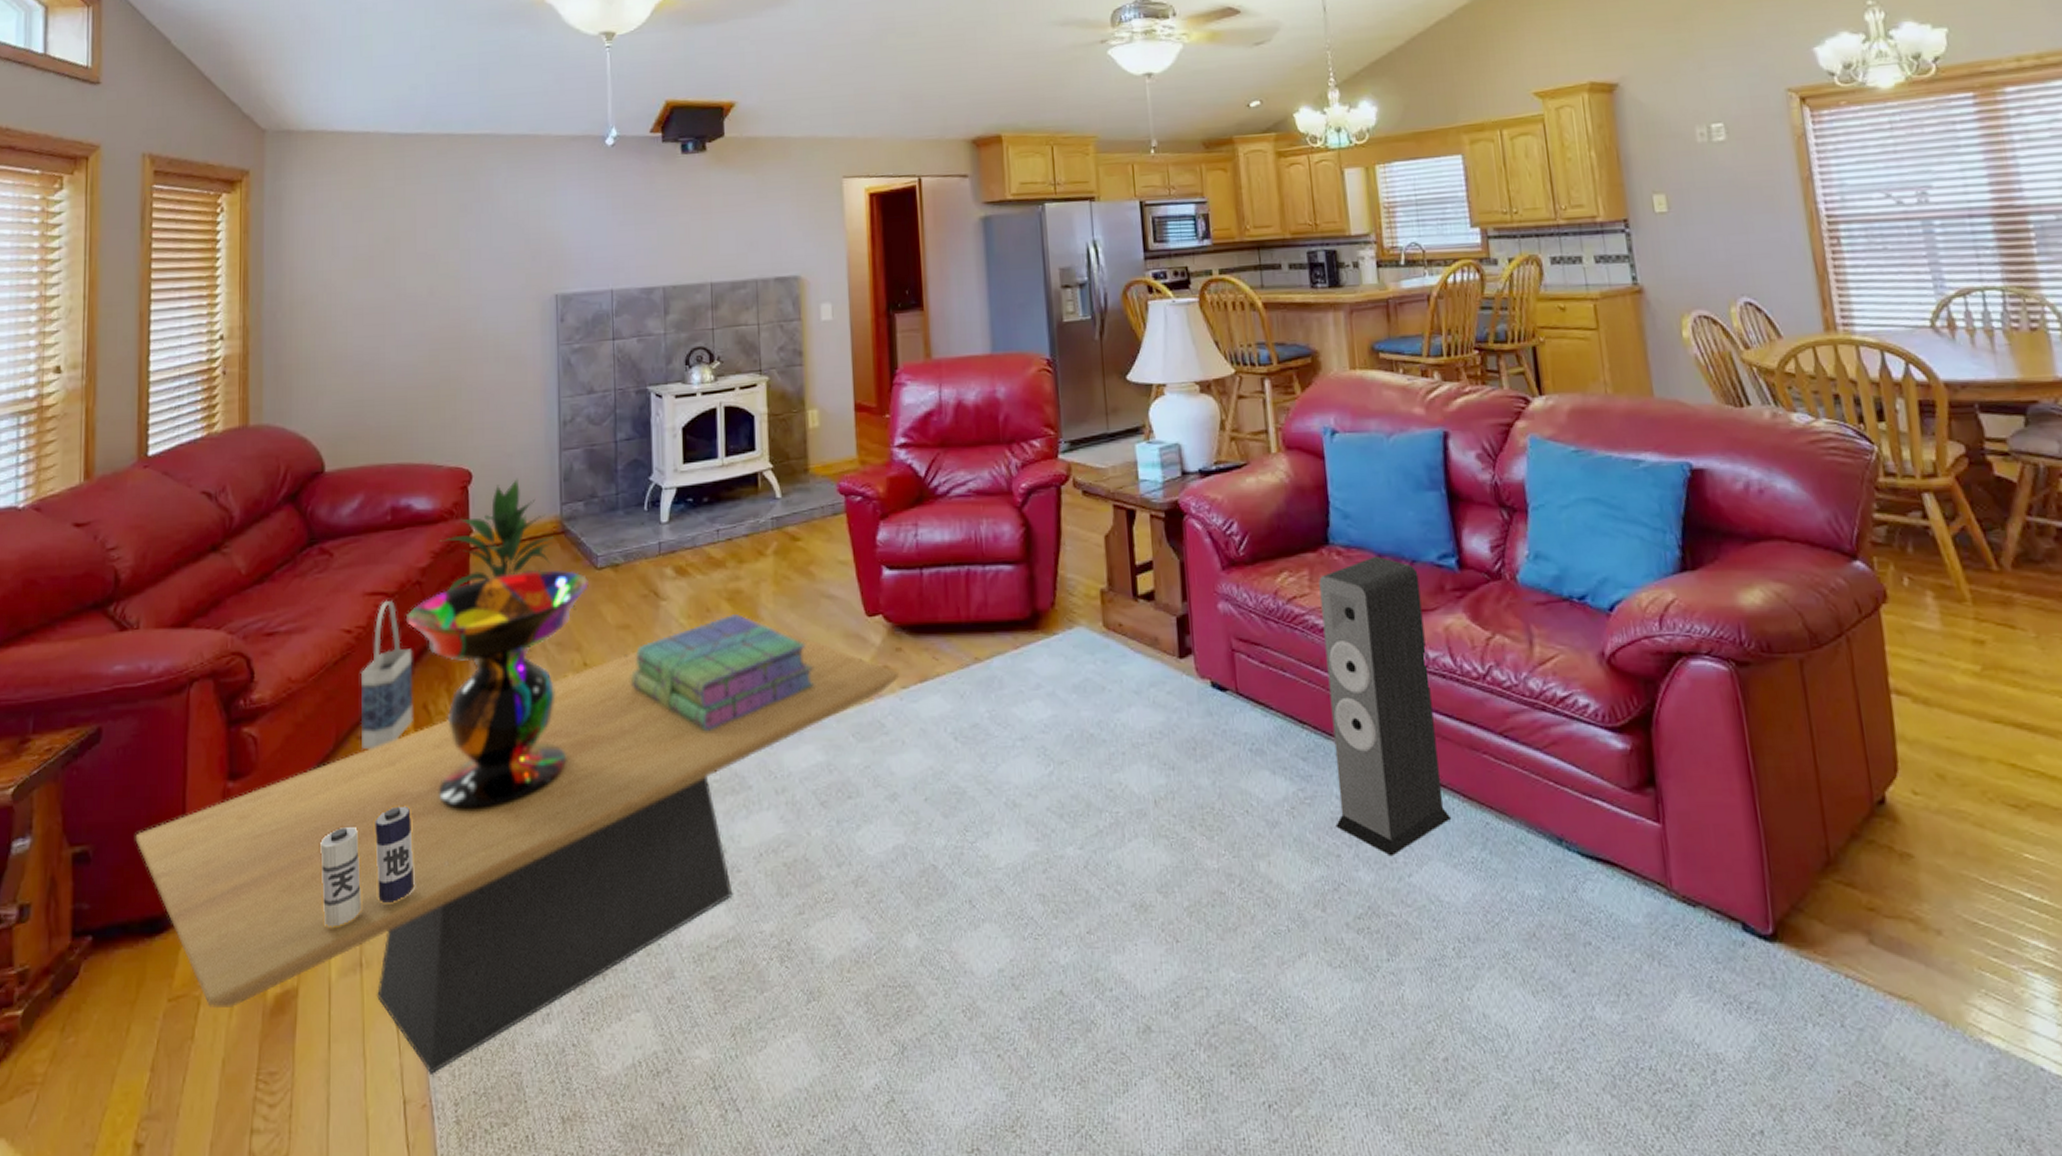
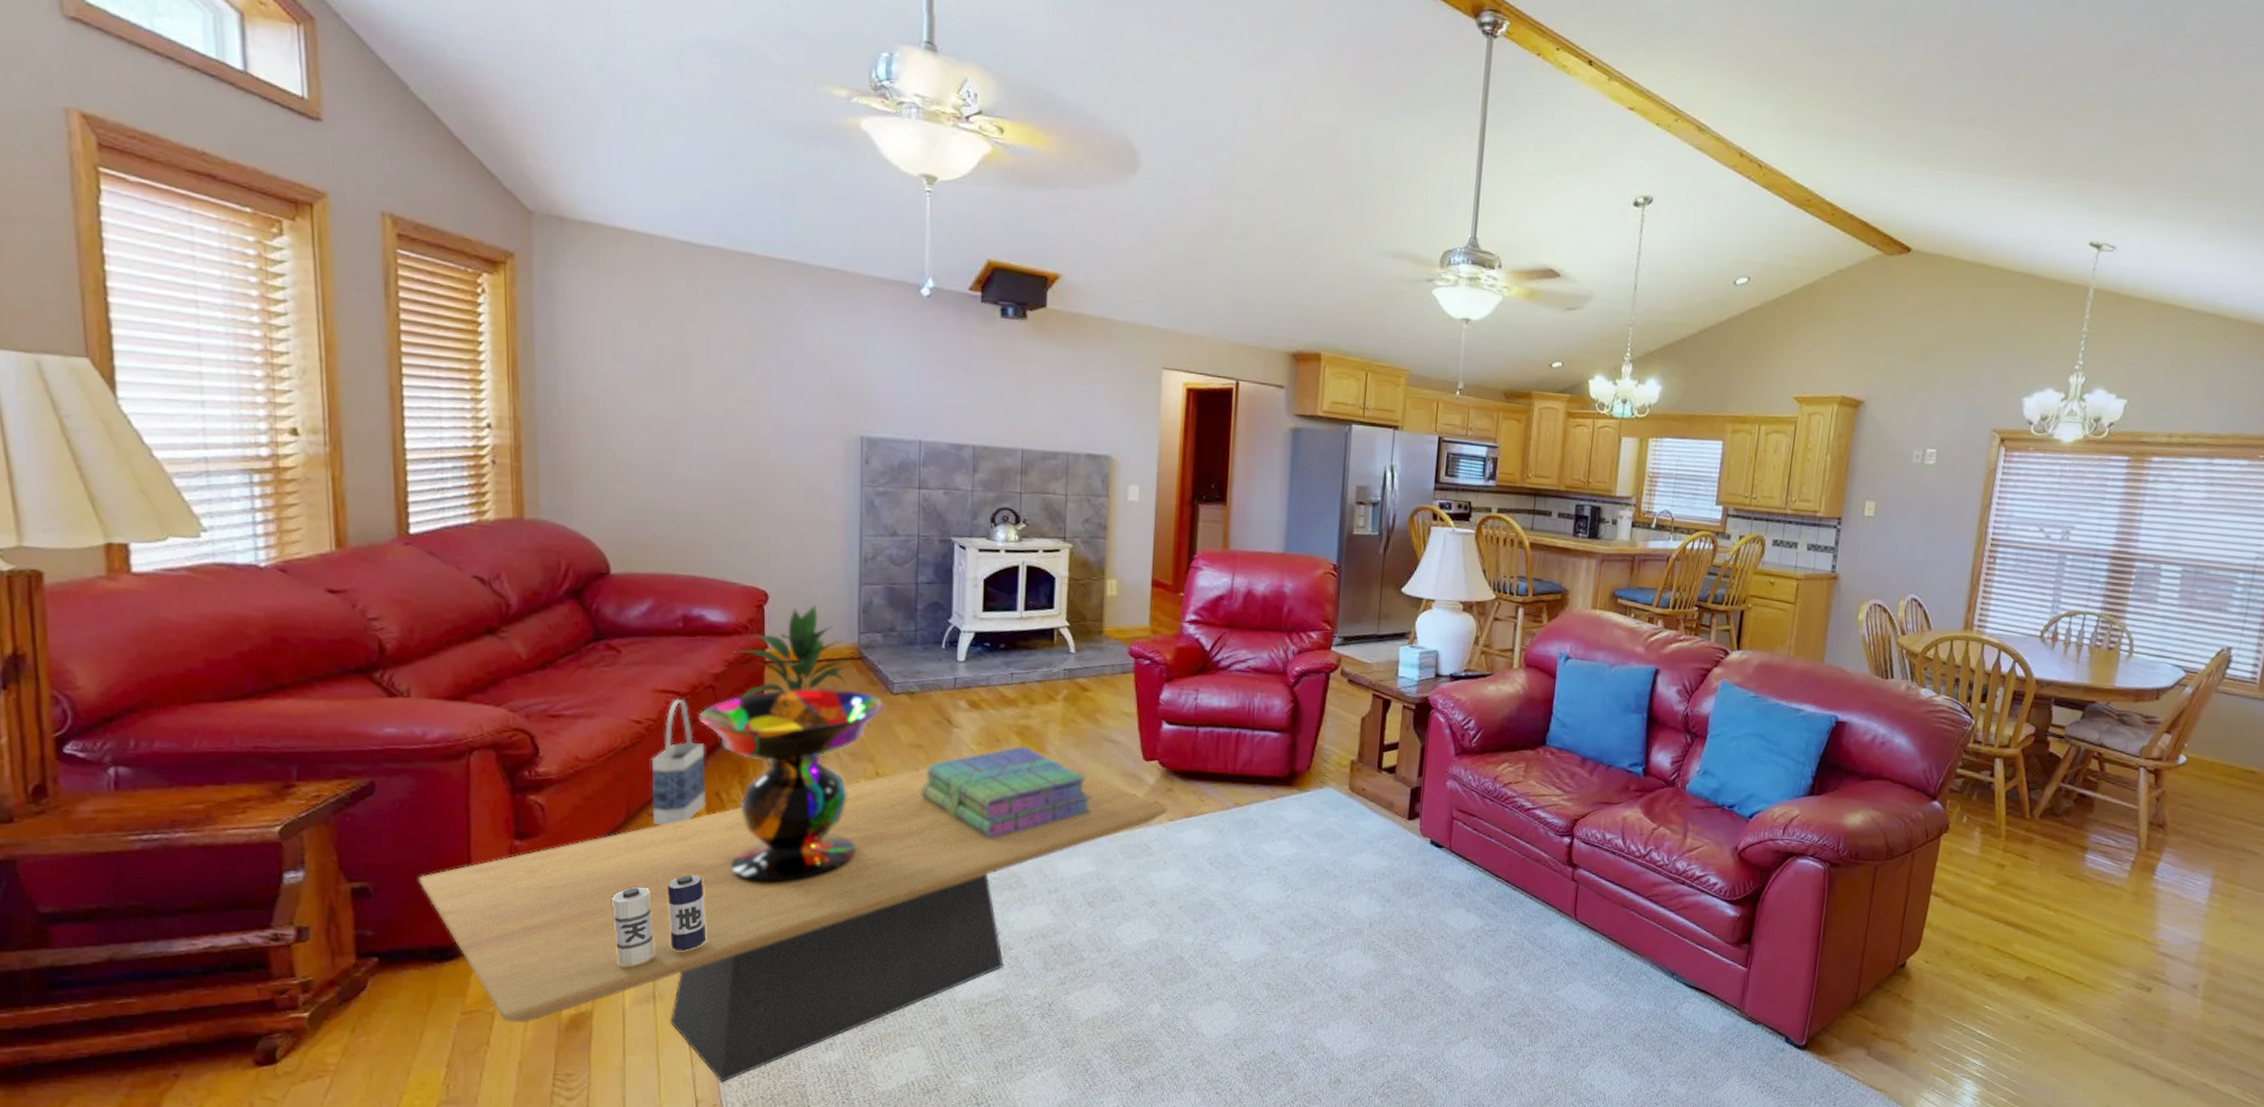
speaker: present [1319,556,1452,857] -> none [1508,758,1611,976]

